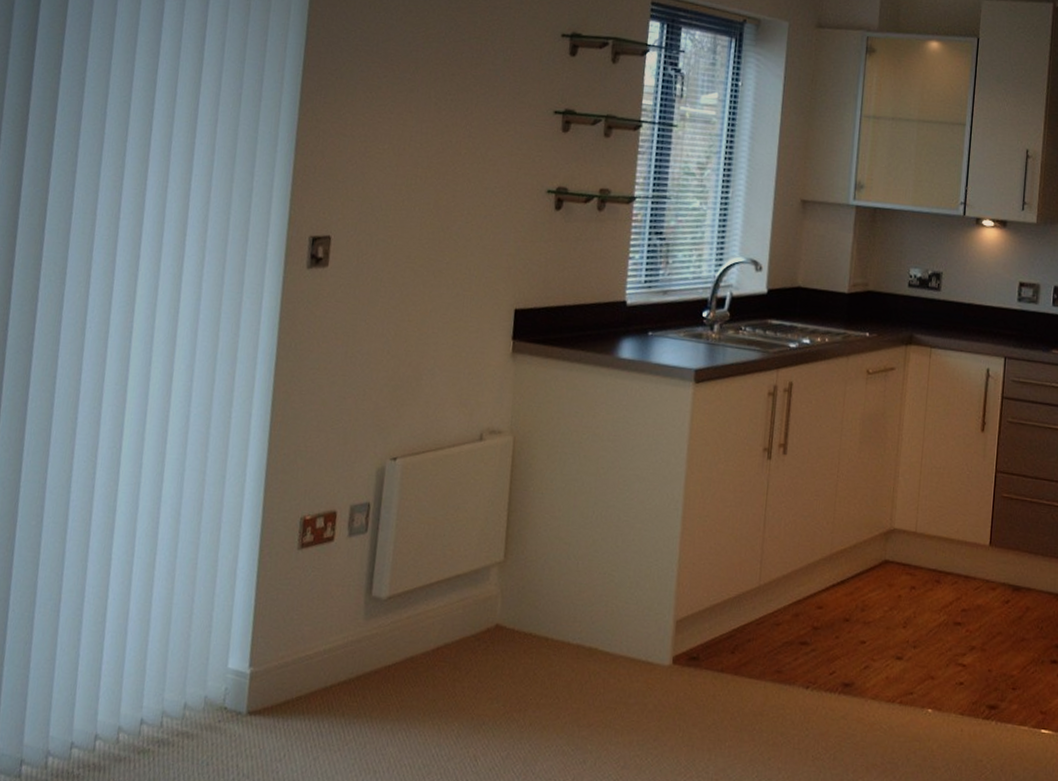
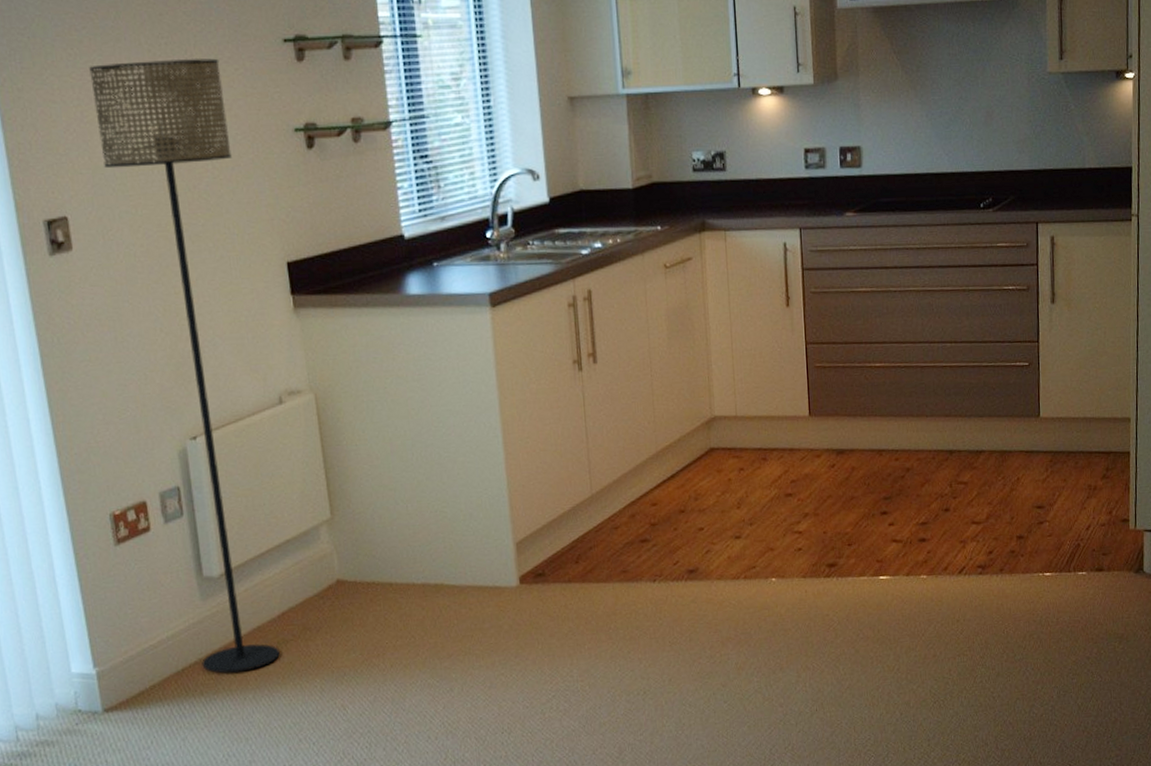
floor lamp: none [350,109,495,701] -> present [89,58,280,674]

